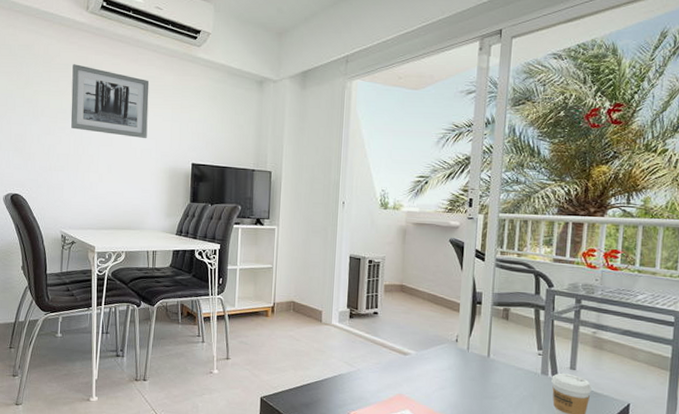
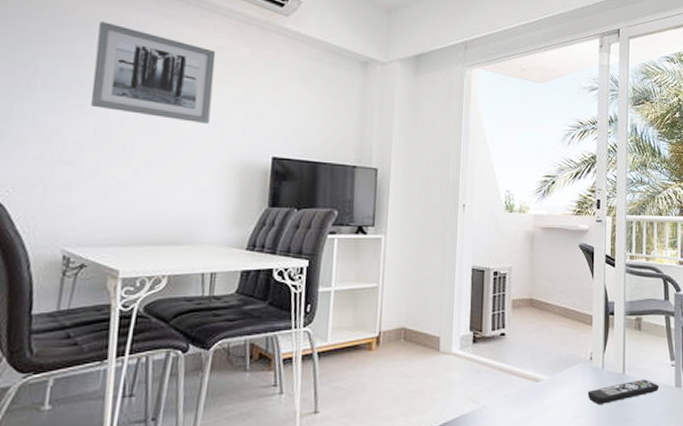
remote control: none [452,363,525,381] -> present [587,379,660,404]

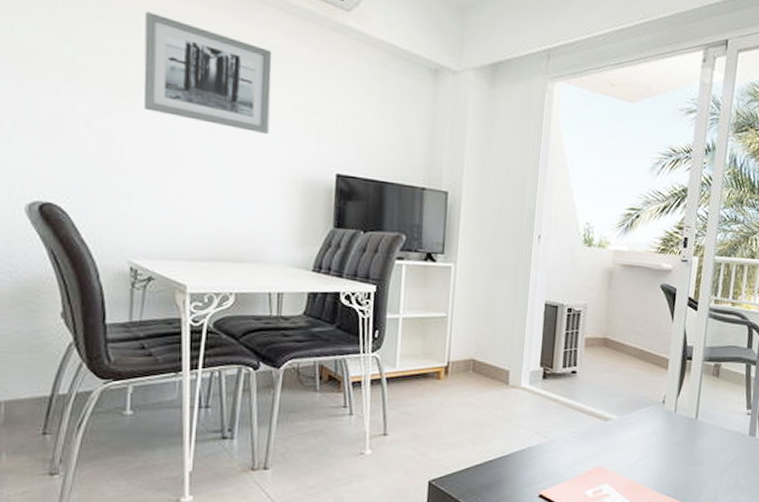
remote control: present [587,379,660,404] -> none [657,426,733,447]

